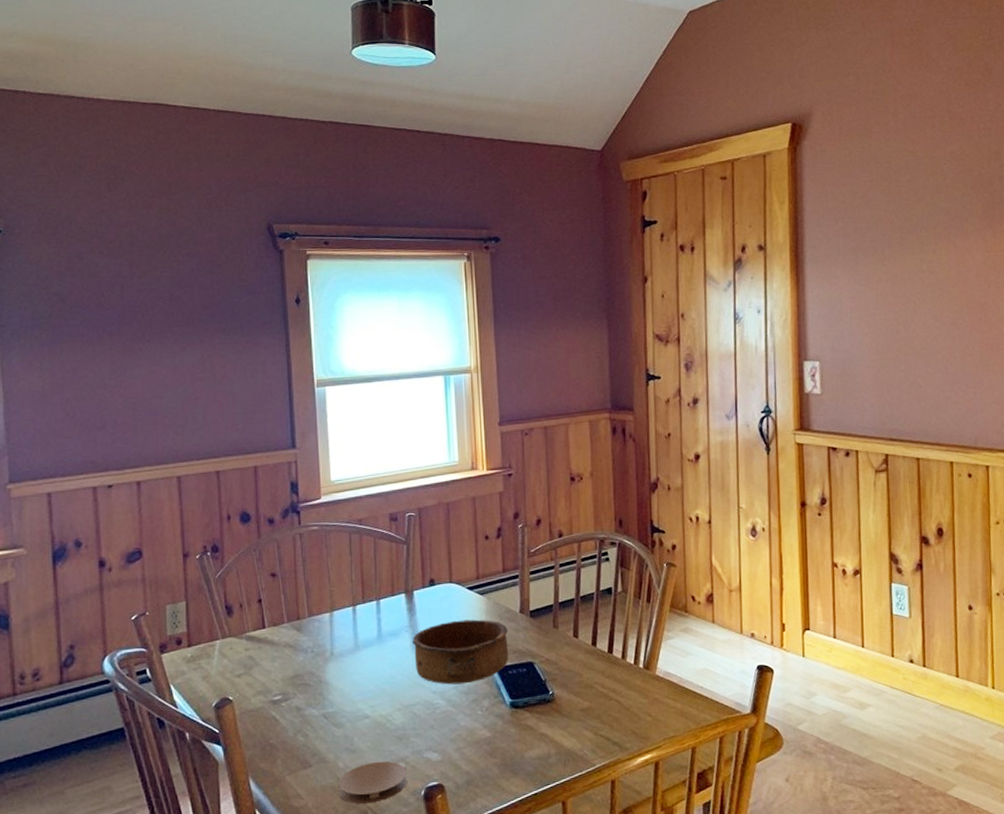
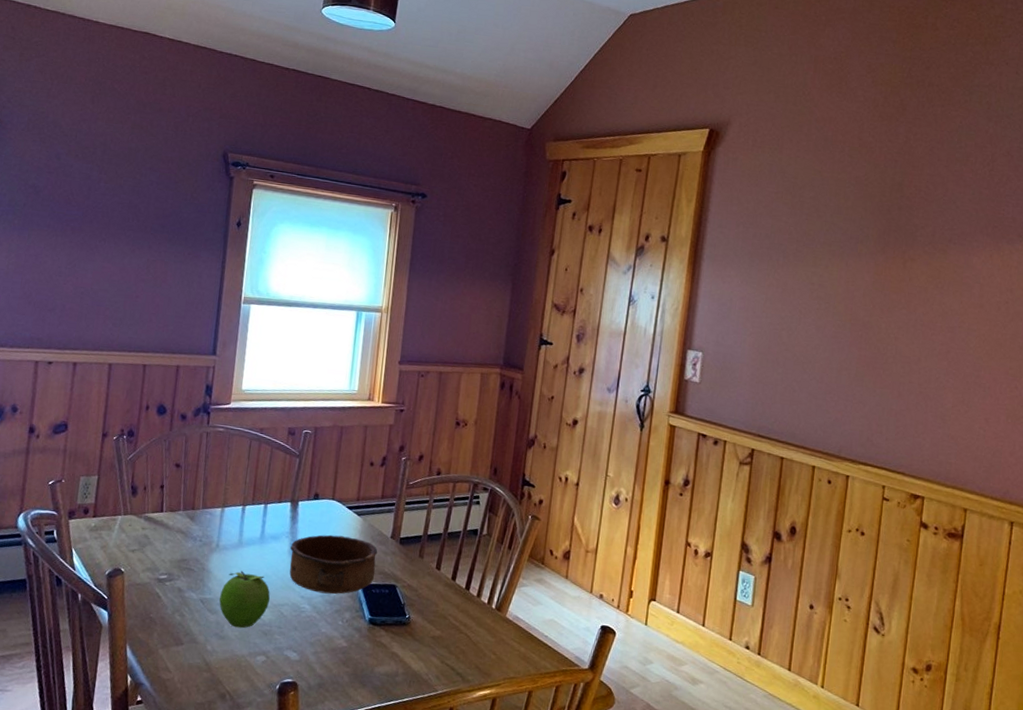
coaster: present [337,761,407,805] -> none [203,650,267,688]
fruit: none [343,676,400,738] -> present [219,571,271,628]

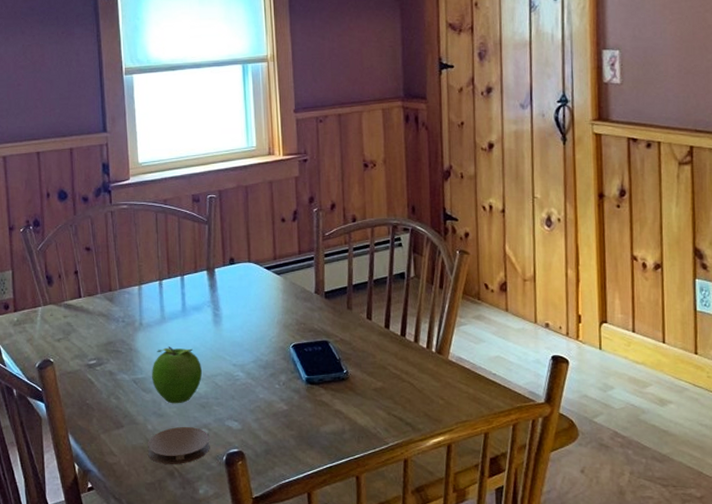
coaster: none [203,650,267,688] -> present [147,426,210,465]
bowl: present [289,534,378,595] -> none [214,298,305,359]

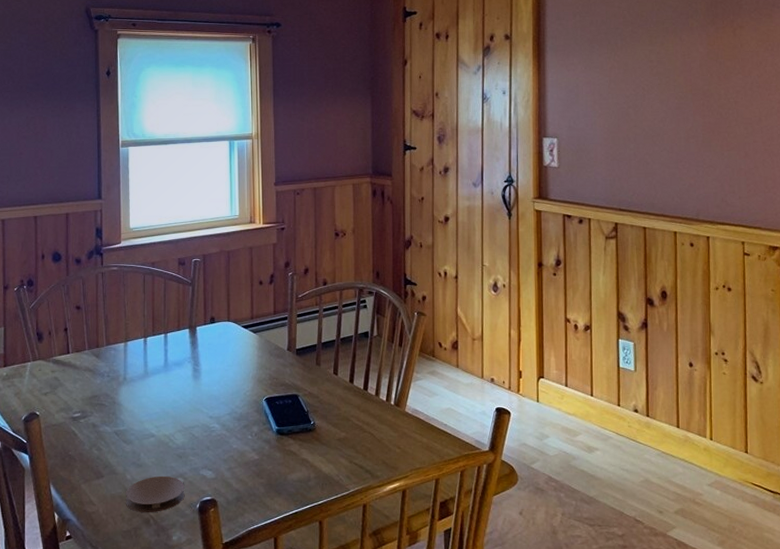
fruit: present [151,346,203,404] -> none [132,400,181,455]

